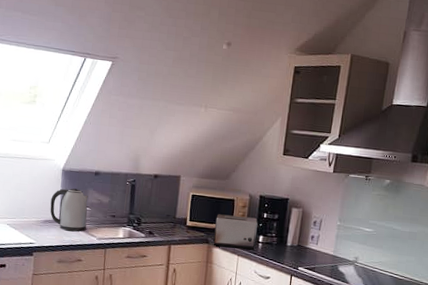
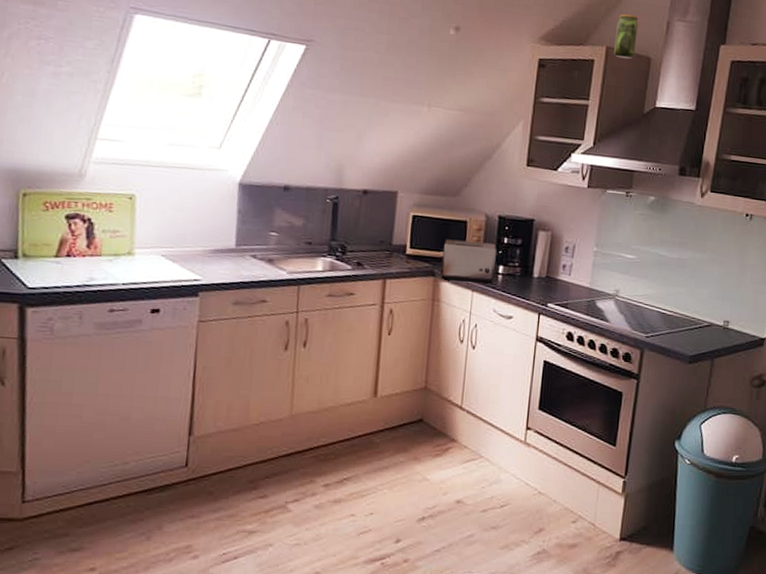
kettle: present [50,188,88,232] -> none [222,207,275,264]
jar: none [357,26,379,65] -> present [613,14,639,59]

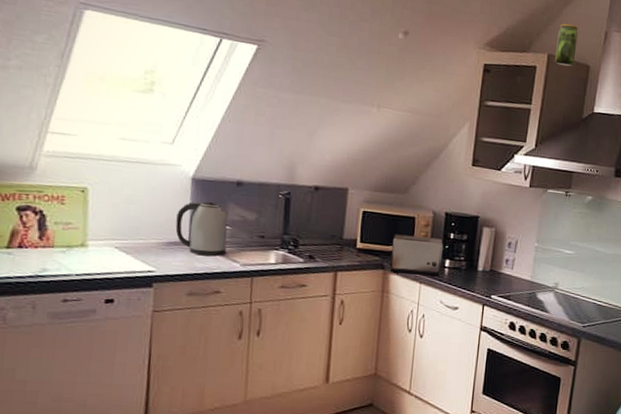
kettle: none [222,207,275,264] -> present [175,202,228,257]

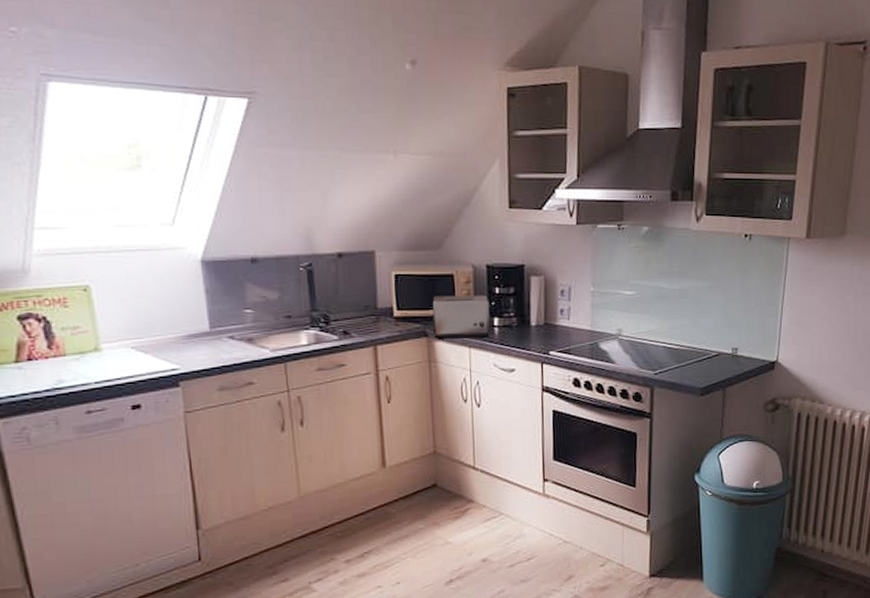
kettle: present [175,202,228,257] -> none [191,285,252,346]
jar: present [554,23,578,66] -> none [587,26,611,79]

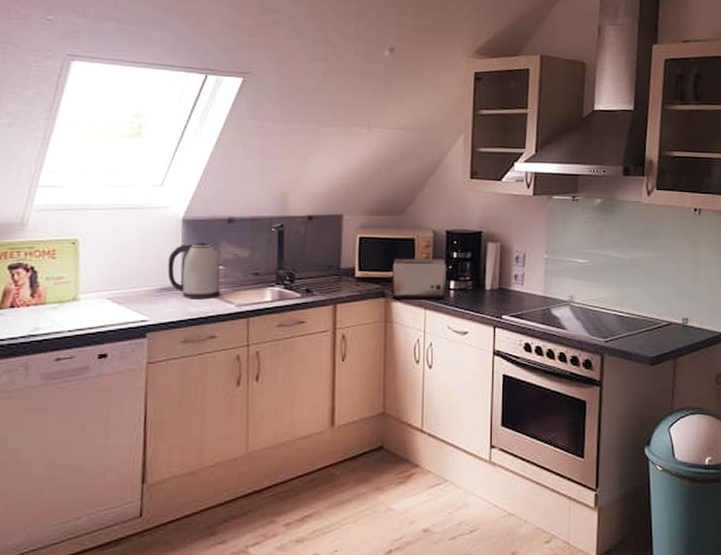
kettle: none [191,285,252,346] -> present [167,243,221,300]

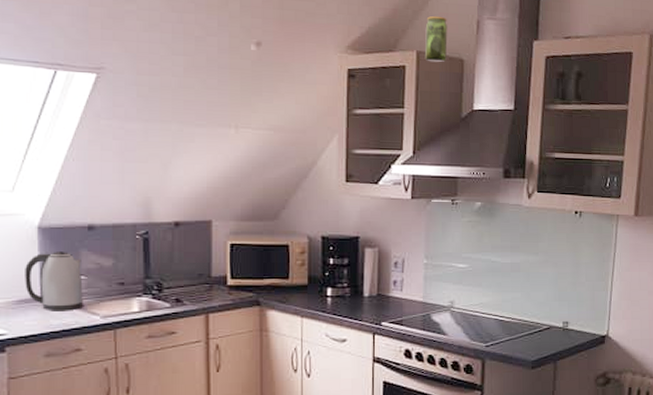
toaster: present [390,258,450,300] -> none [265,265,326,308]
jar: none [547,22,570,66] -> present [424,15,448,63]

